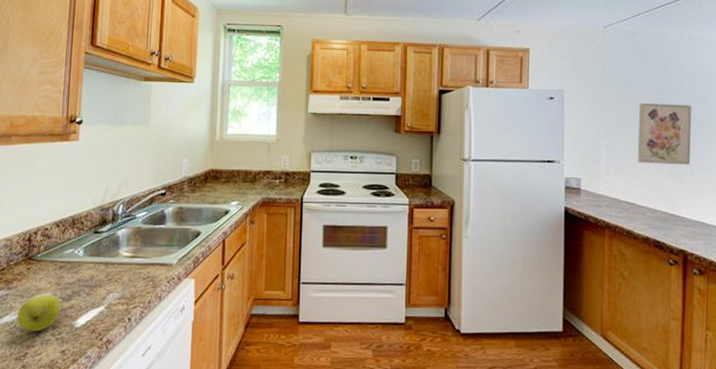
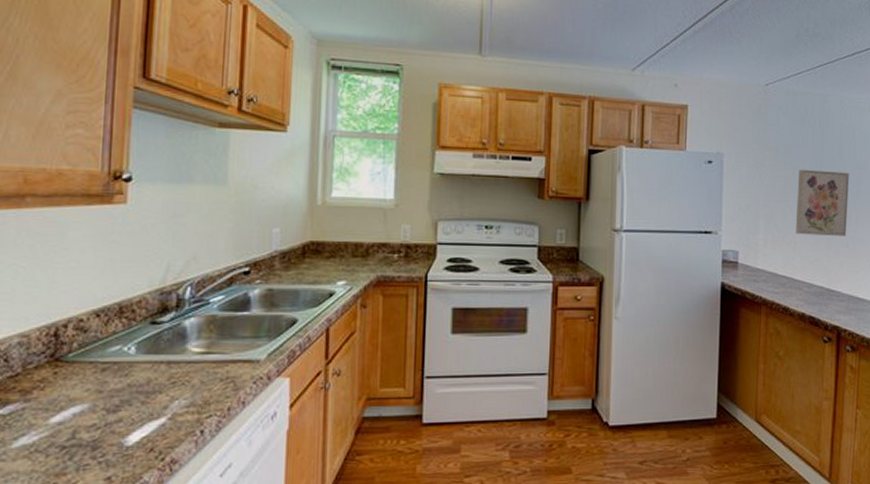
apple: present [16,293,61,332] -> none [38,404,105,455]

